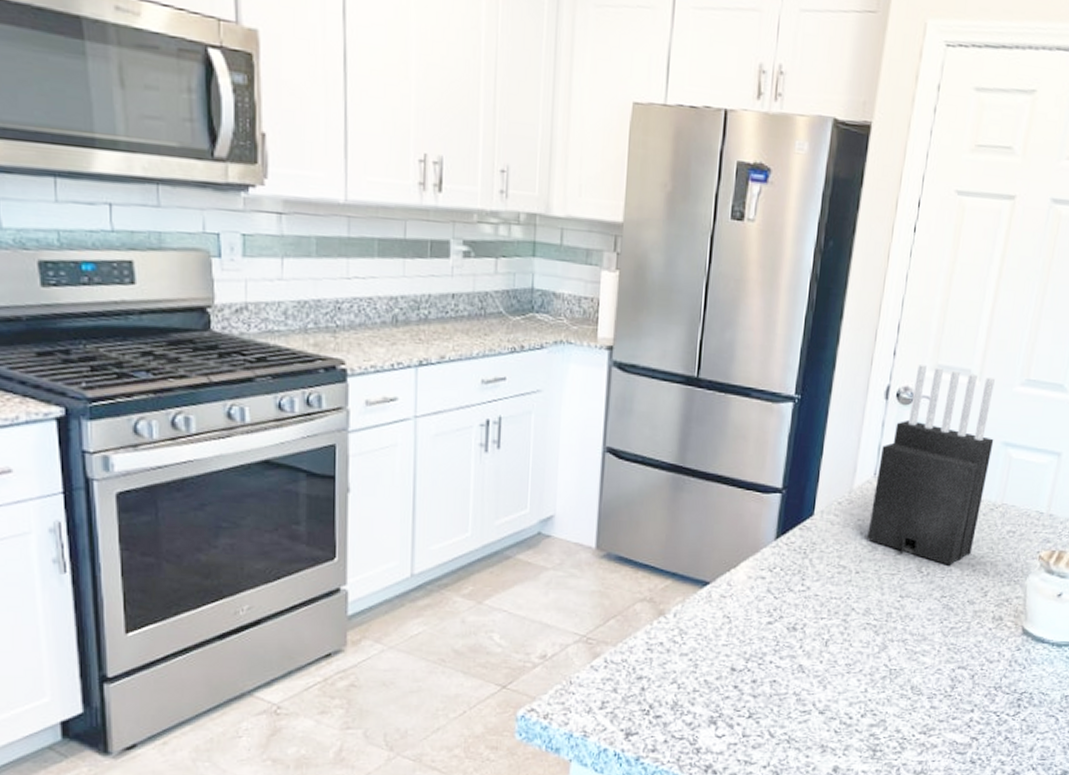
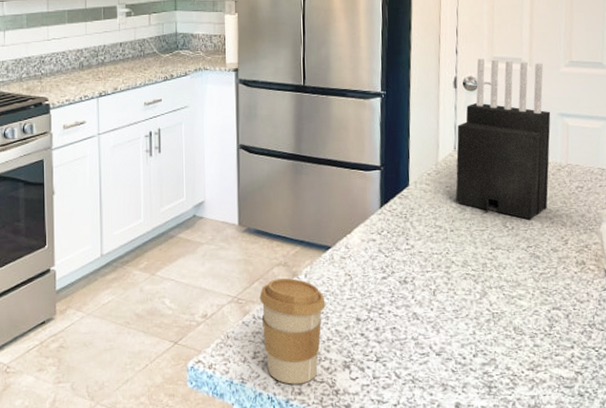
coffee cup: none [615,617,696,740] -> present [259,278,326,385]

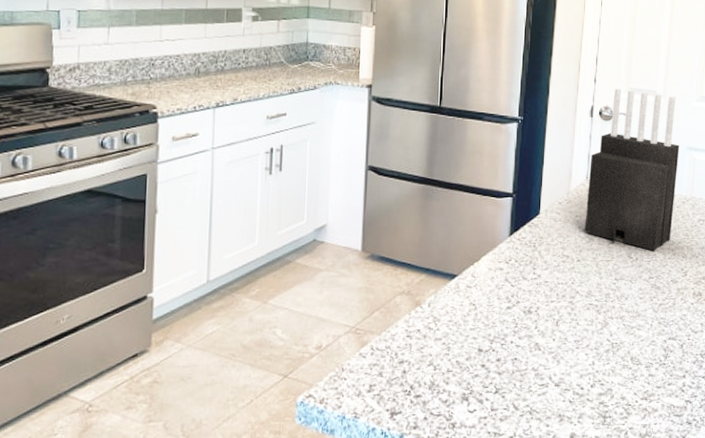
coffee cup: present [259,278,326,385] -> none [379,308,448,419]

